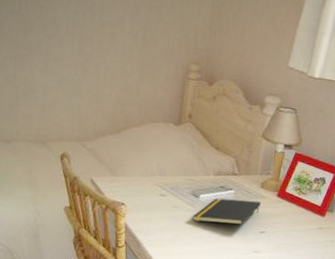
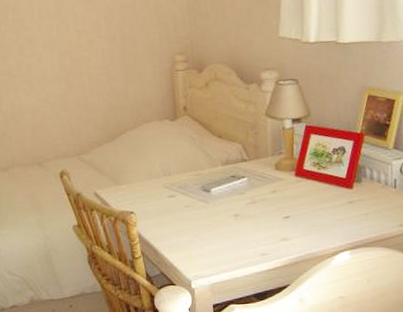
notepad: present [192,198,261,225] -> none [208,184,279,218]

